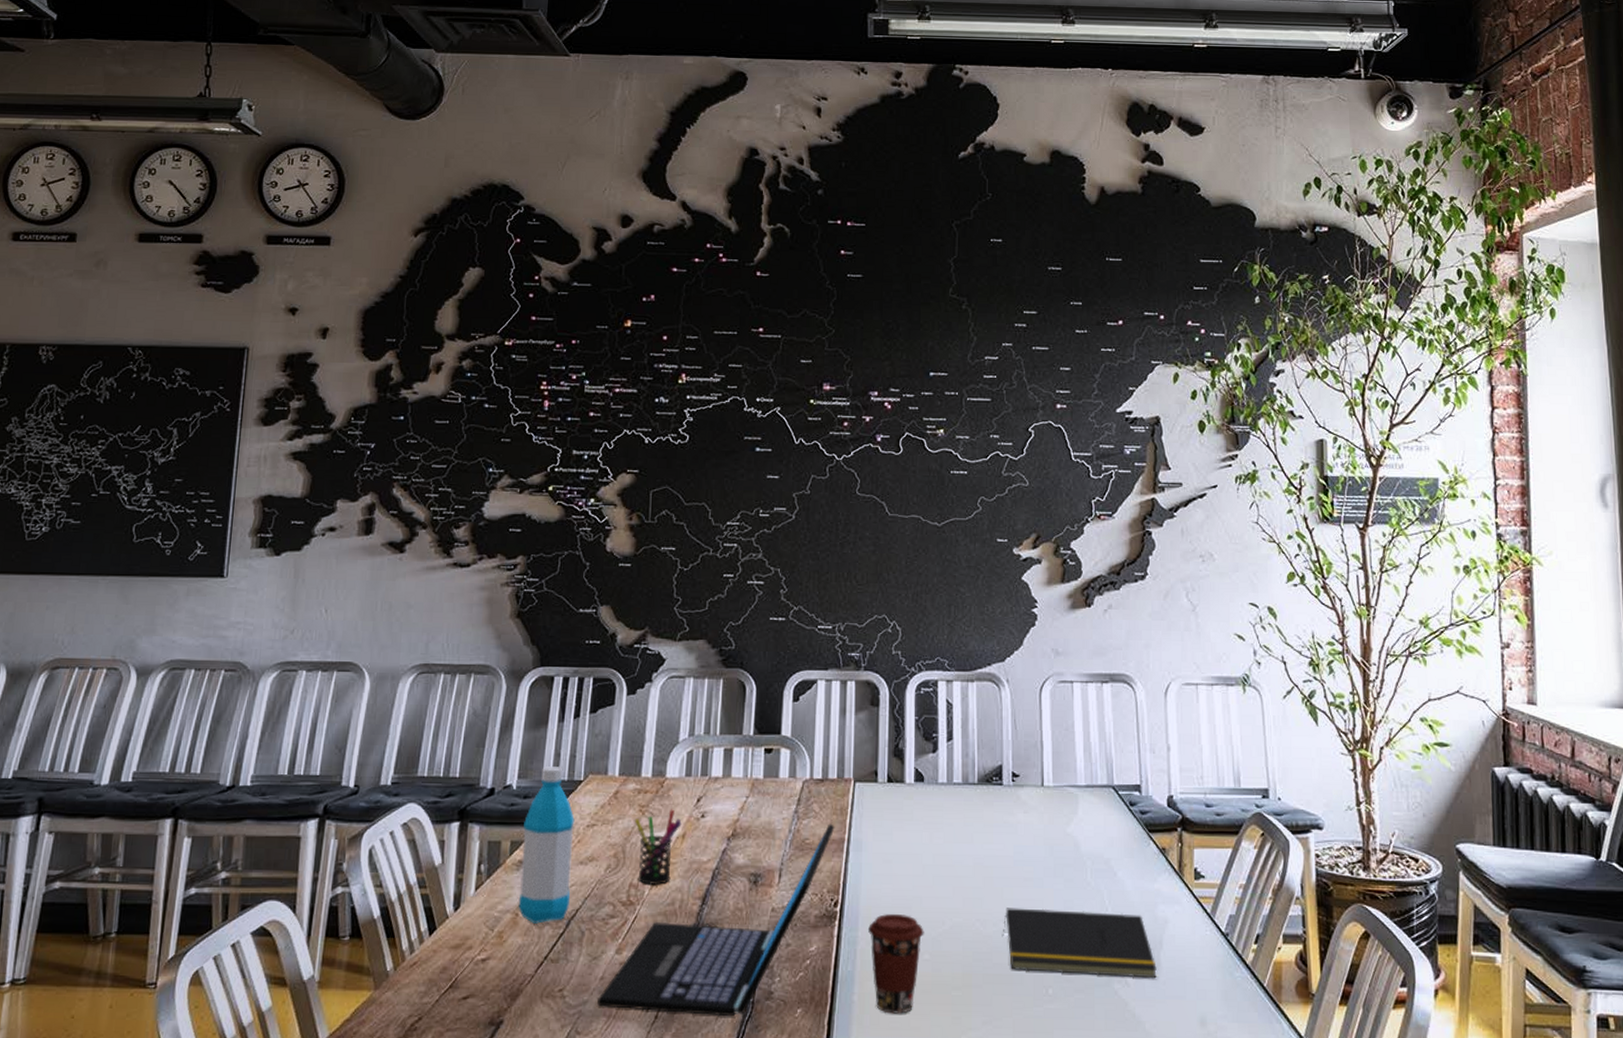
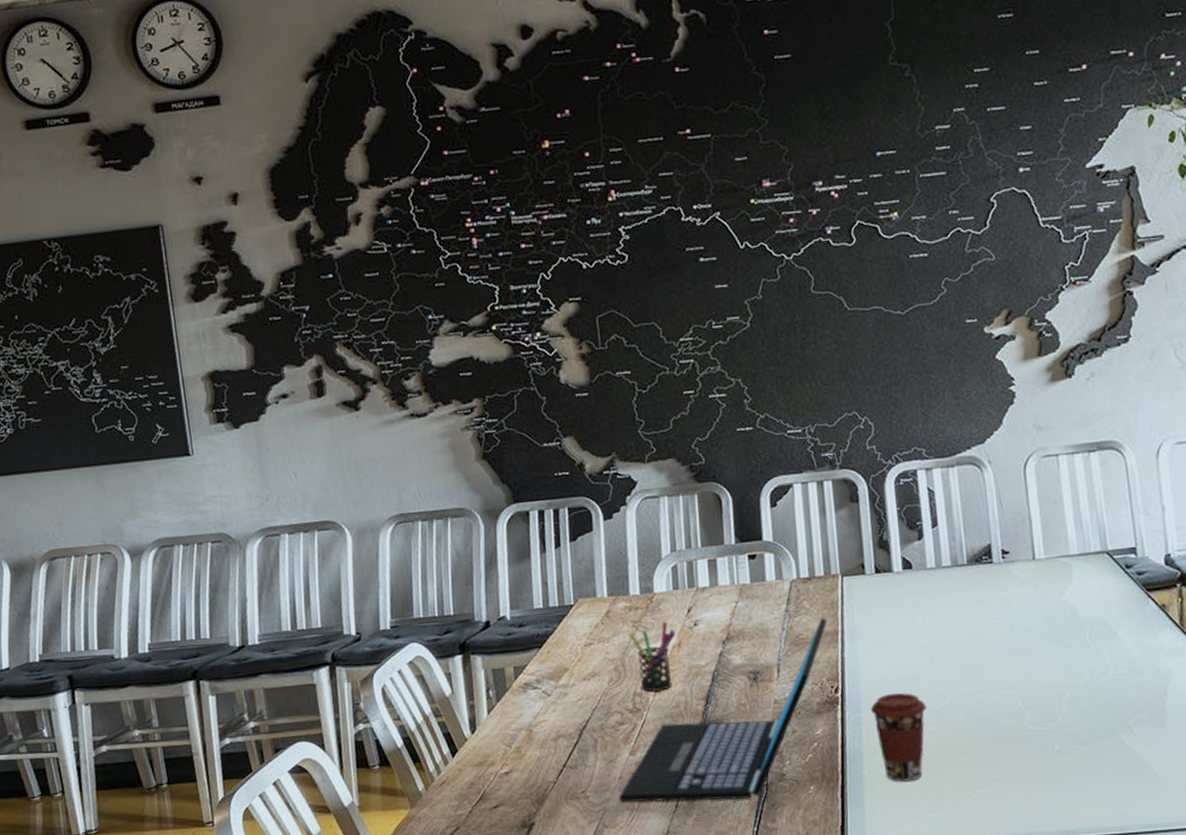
water bottle: present [518,765,575,924] -> none [523,593,579,737]
notepad: present [1002,908,1157,979] -> none [1004,669,1163,732]

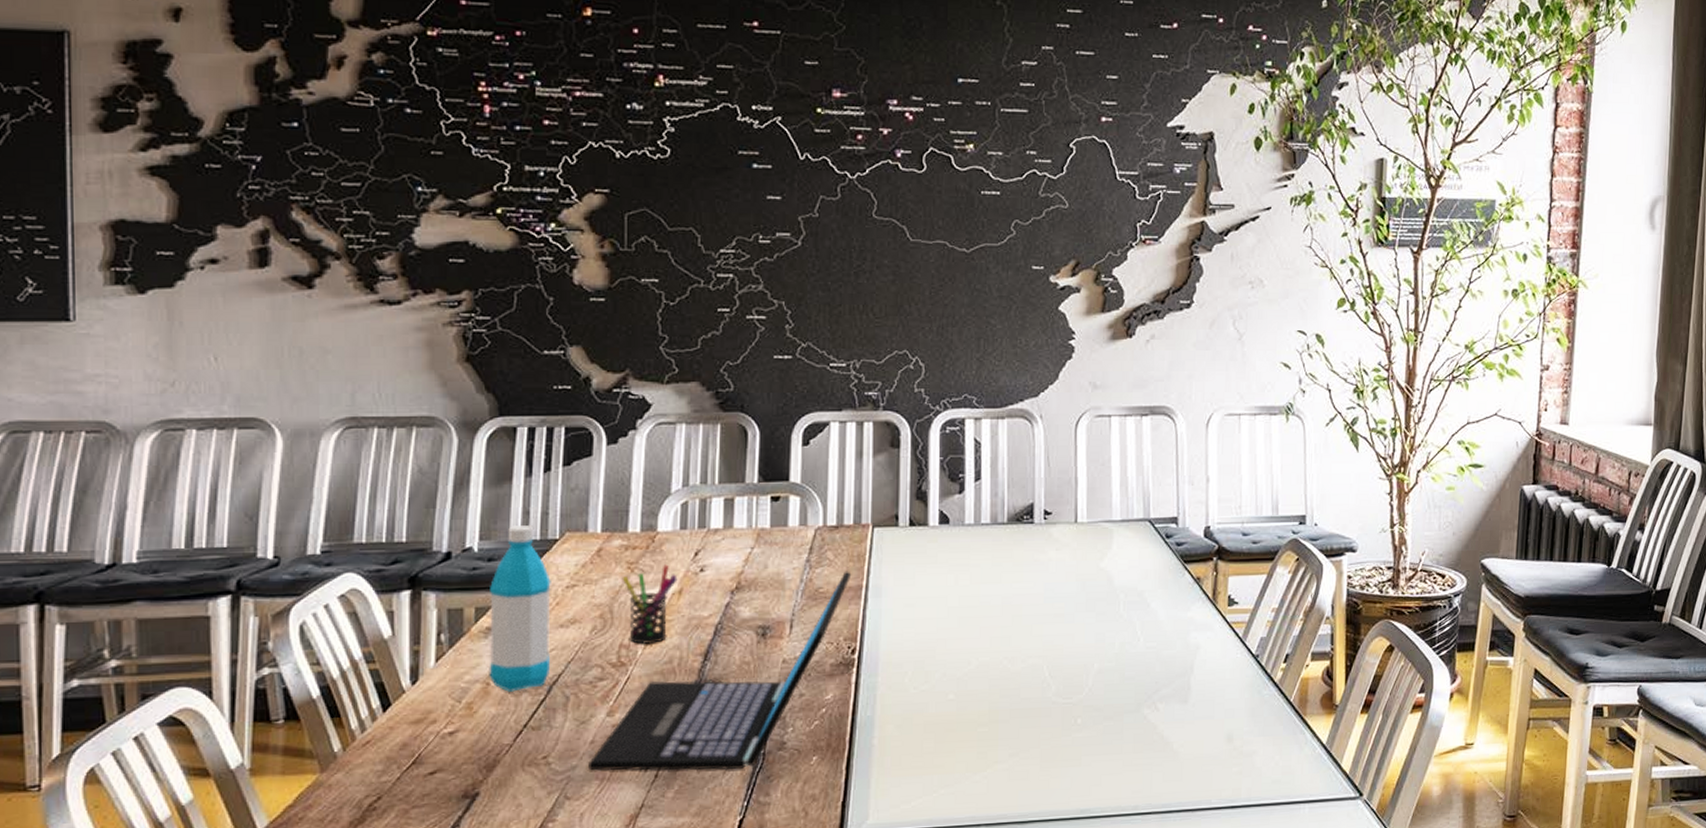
water bottle: none [523,593,579,737] -> present [489,524,551,692]
coffee cup: present [871,693,927,782] -> none [889,657,949,754]

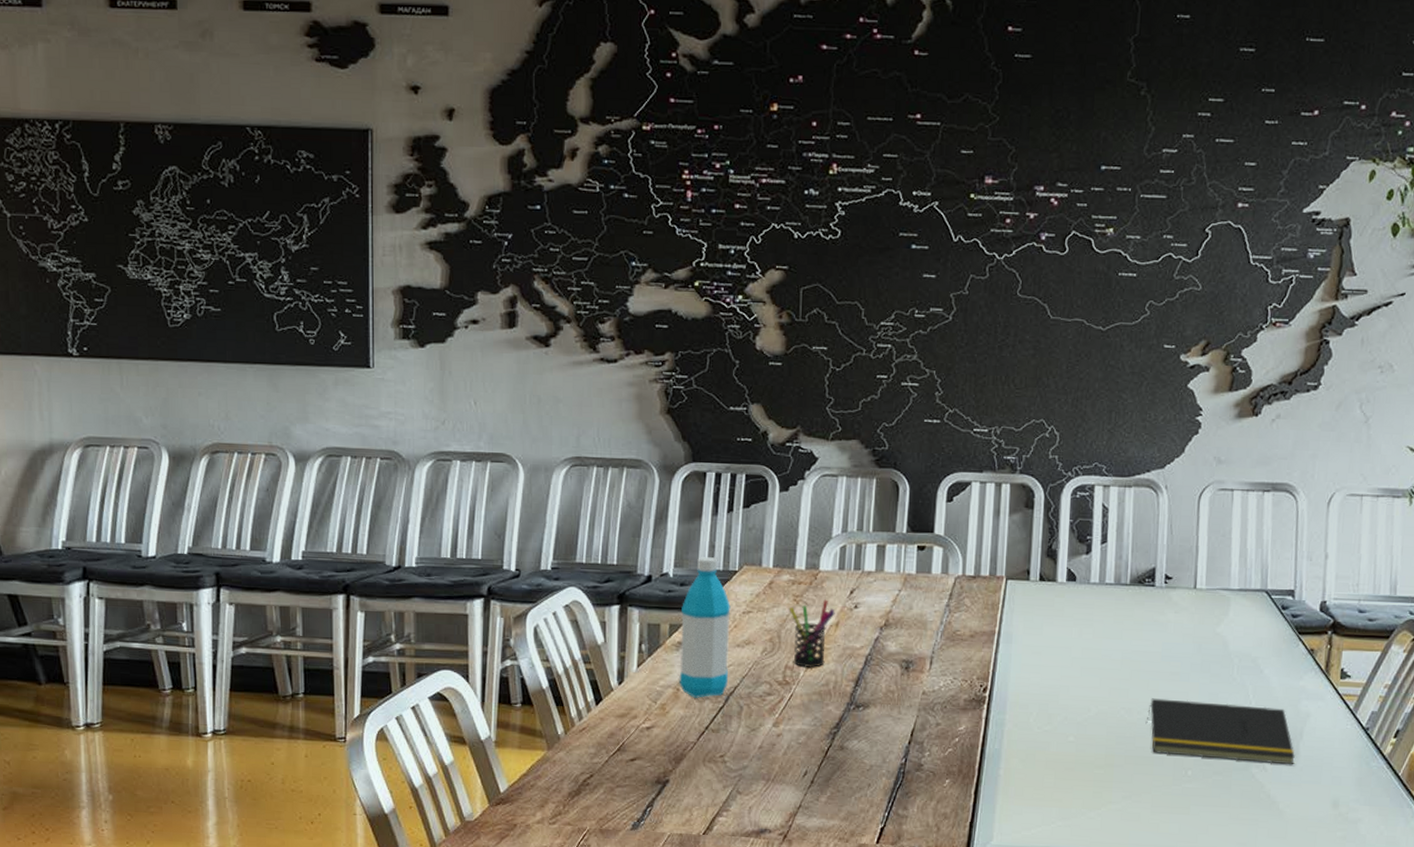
laptop: present [588,571,852,771] -> none [757,617,986,784]
notepad: none [1030,642,1187,704] -> present [1145,698,1295,765]

